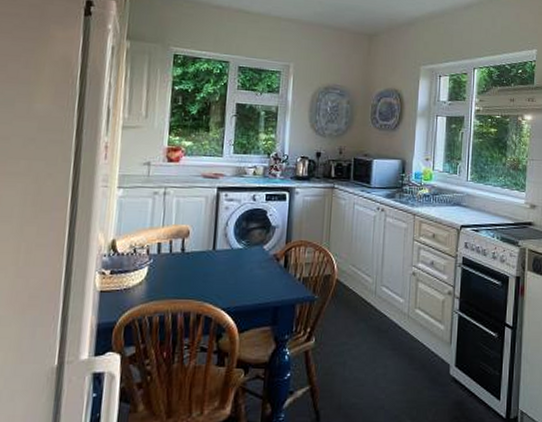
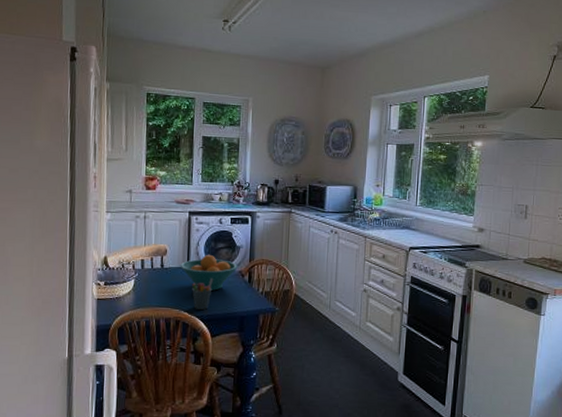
fruit bowl: none [204,235,273,278] -> present [180,254,238,291]
pen holder: none [217,264,243,300] -> present [192,278,213,310]

